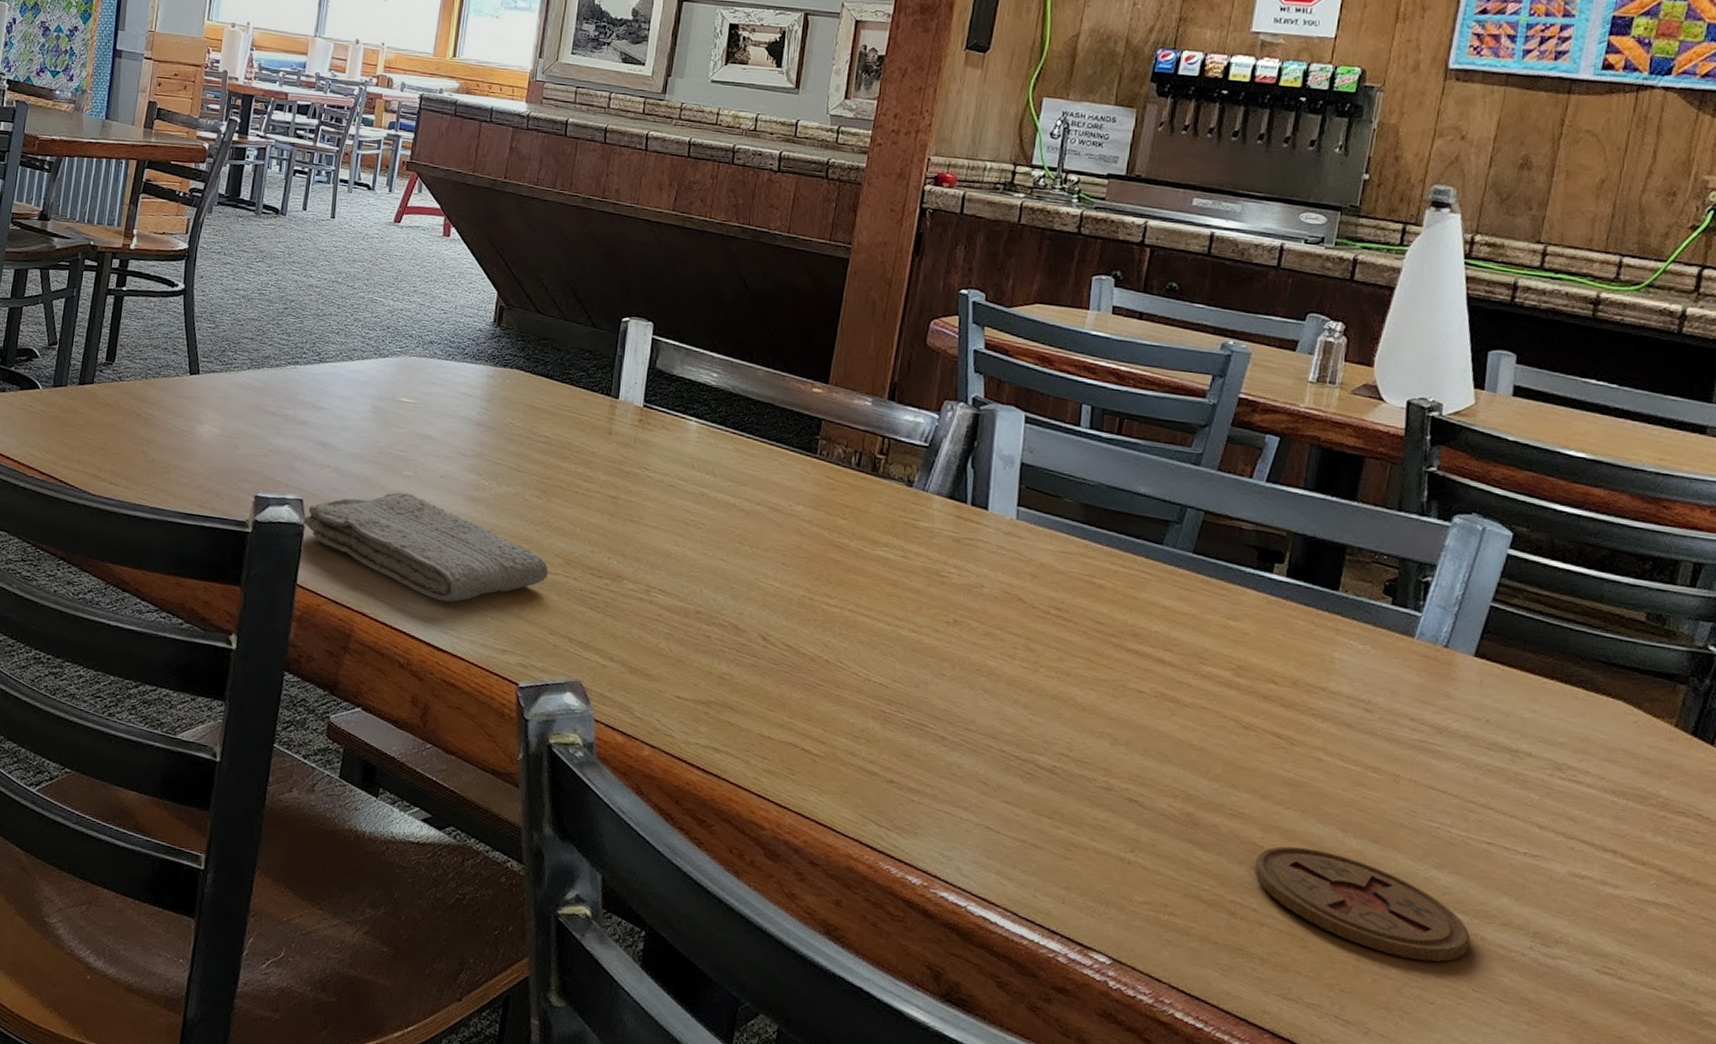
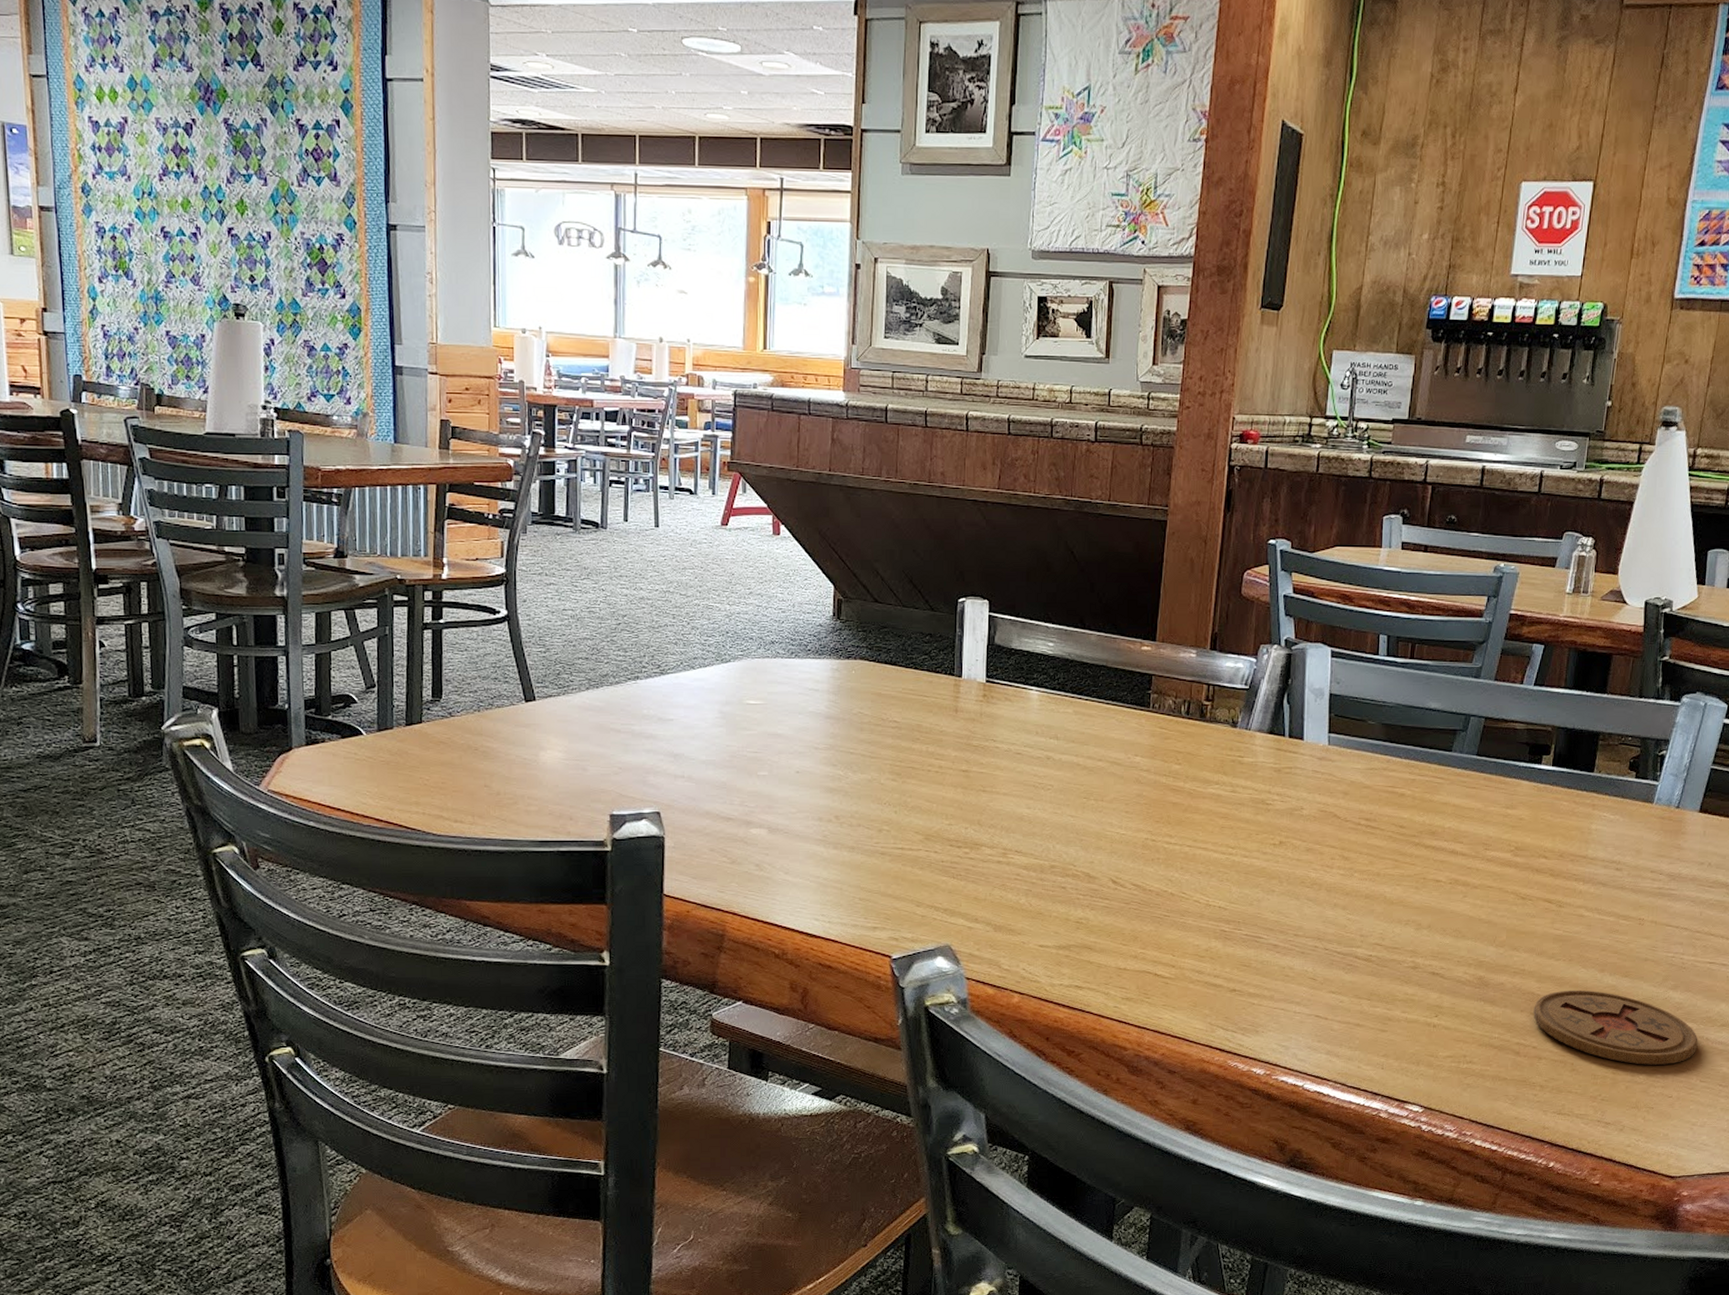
washcloth: present [304,492,549,602] -> none [663,792,910,891]

